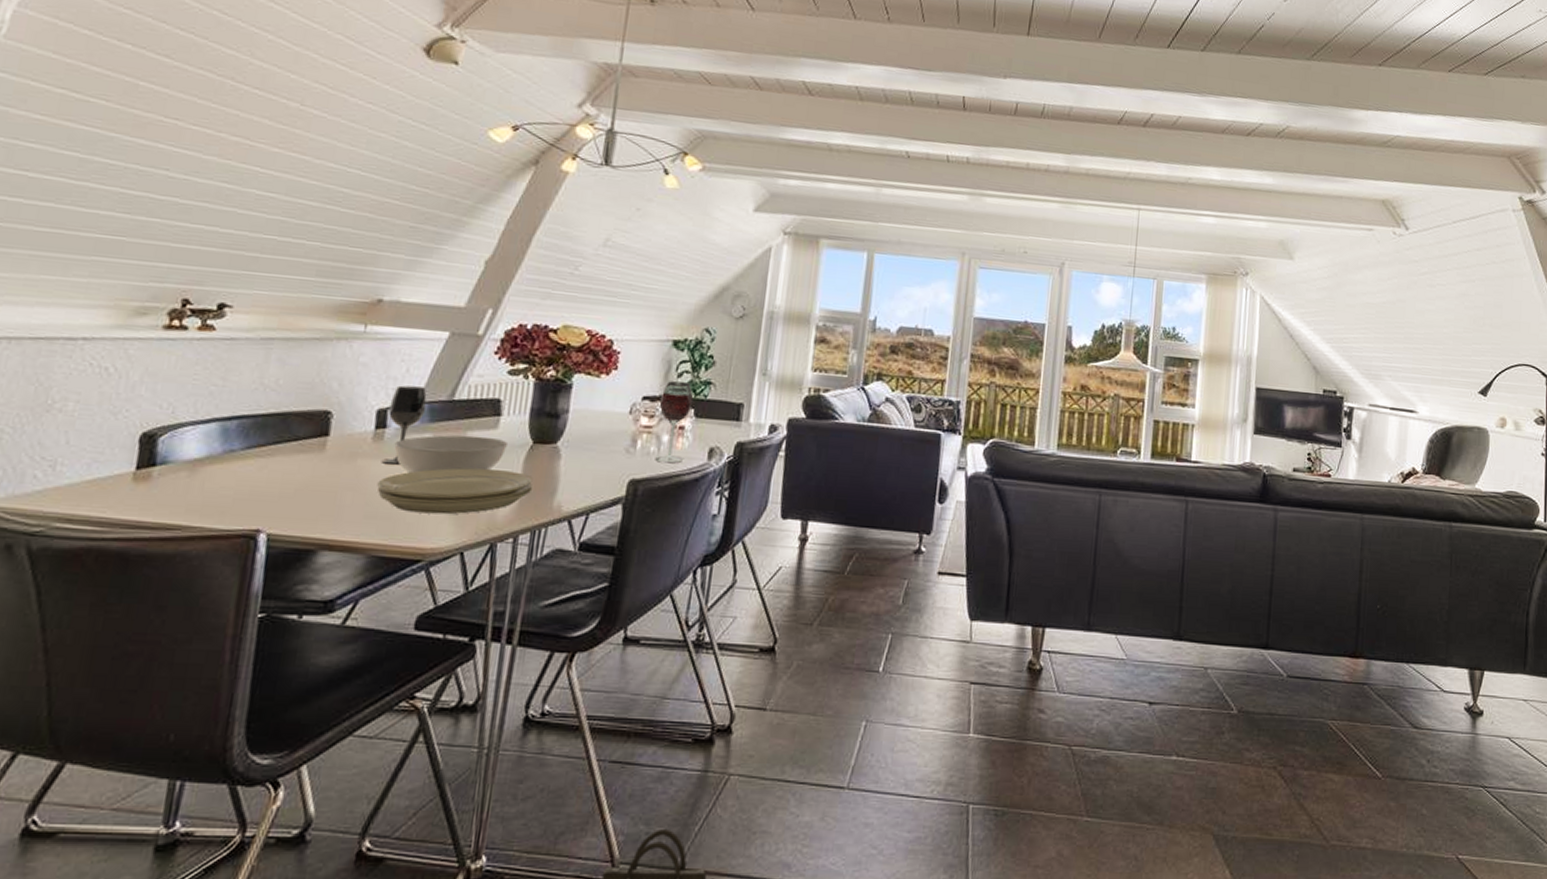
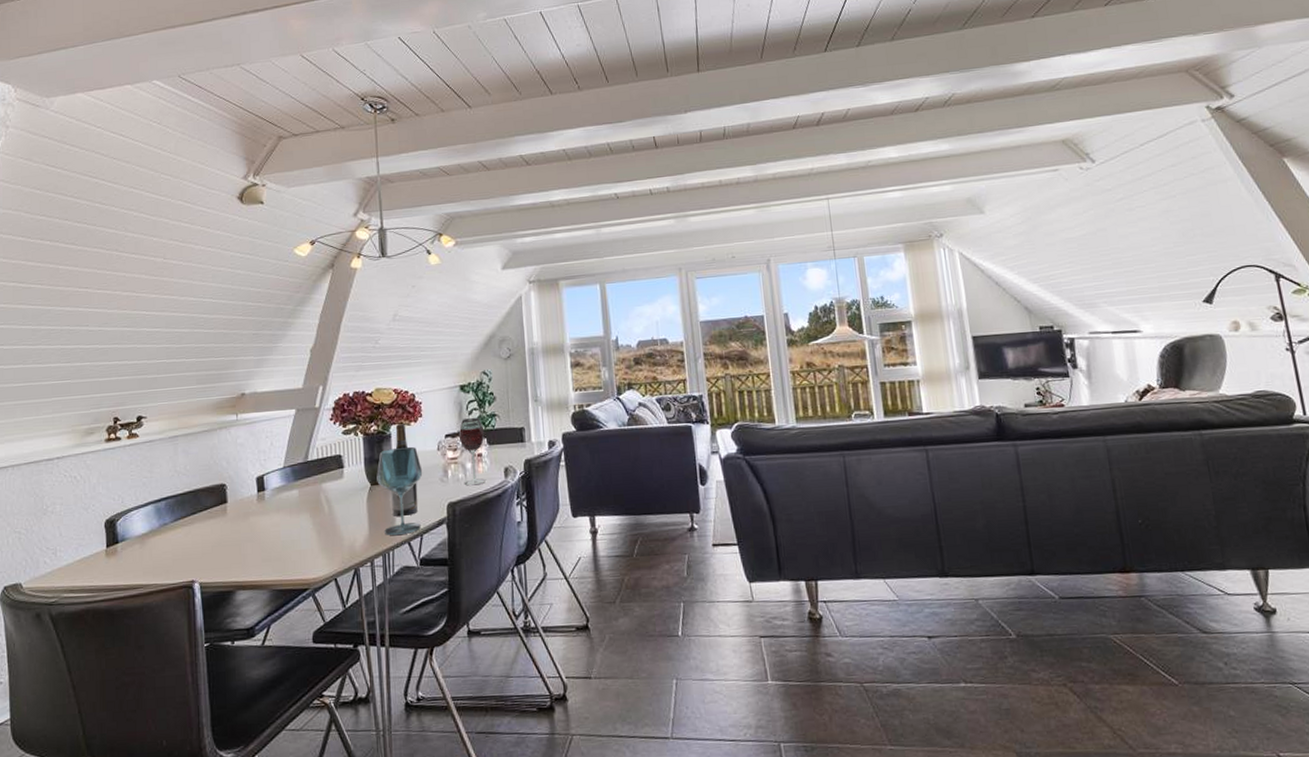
plate: present [376,467,533,515] -> none [267,509,378,553]
wine glass: present [381,385,427,465] -> none [264,455,290,518]
bowl: present [394,435,509,474] -> none [273,485,353,523]
wine glass: none [539,402,605,510] -> present [376,446,423,536]
wine bottle: none [554,373,595,487] -> present [390,424,418,516]

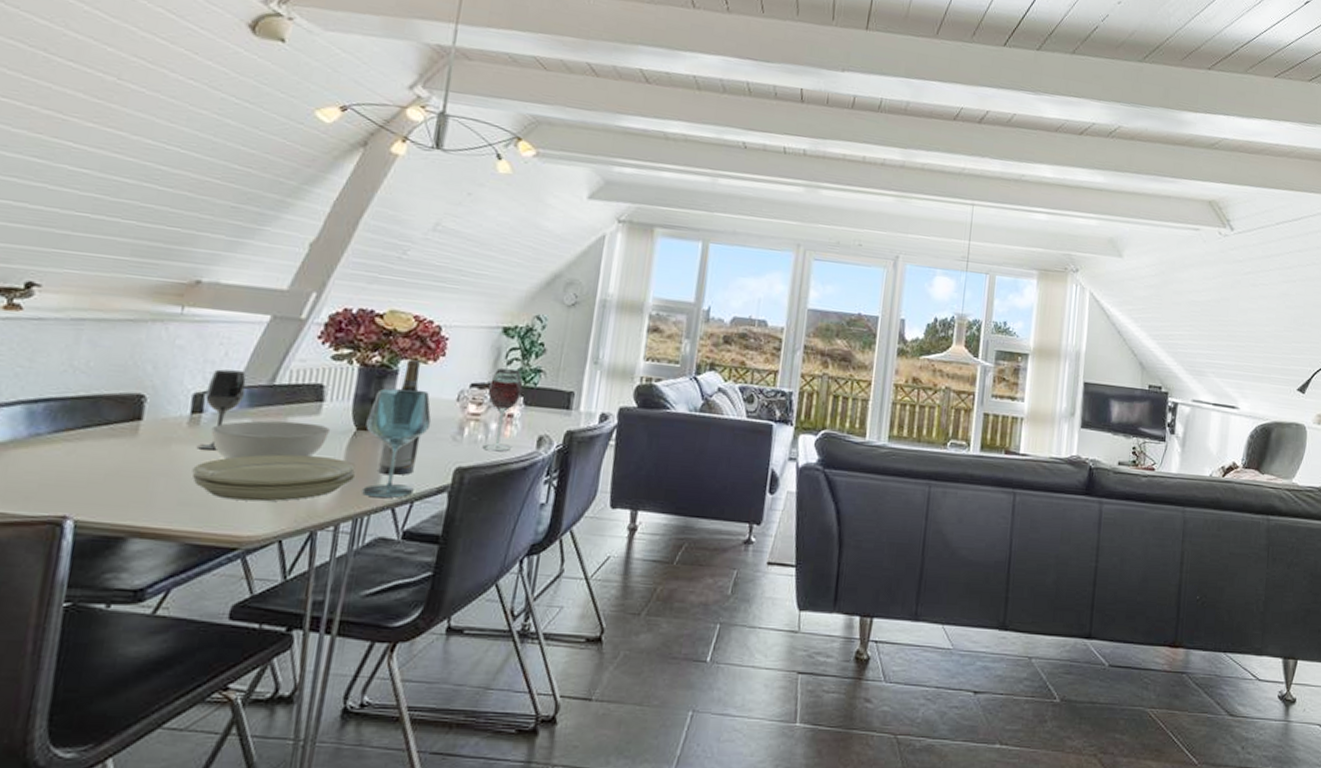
wine glass: none [264,455,290,518] -> present [196,369,246,451]
plate: none [267,509,378,553] -> present [191,454,356,502]
bowl: none [273,485,353,523] -> present [211,420,331,460]

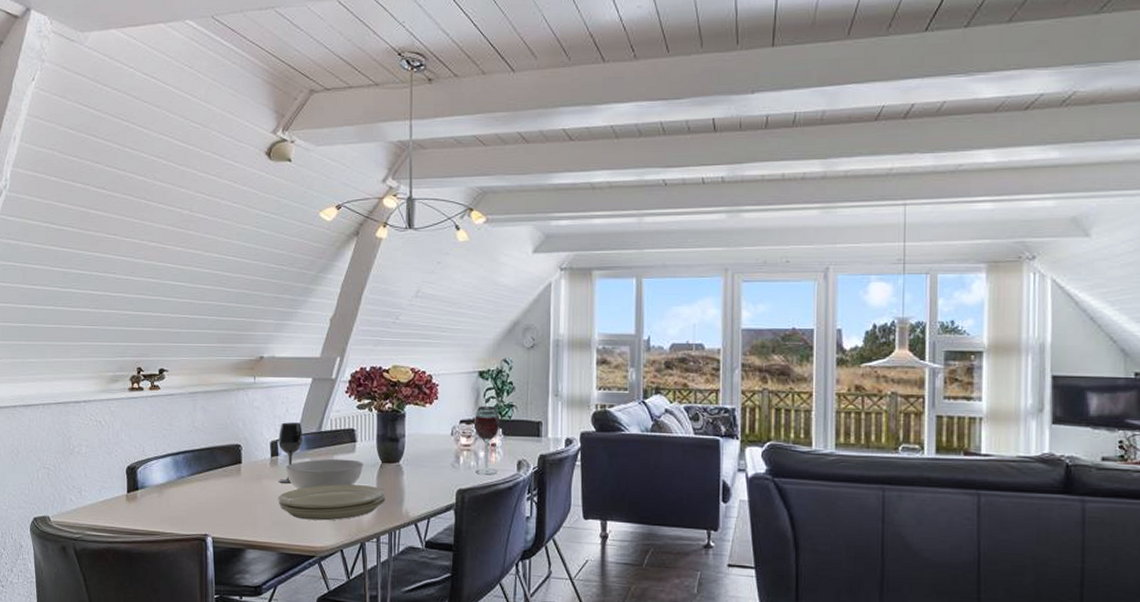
wine glass: present [362,388,432,498] -> none [388,428,435,516]
wine bottle: present [378,359,421,475] -> none [400,404,428,497]

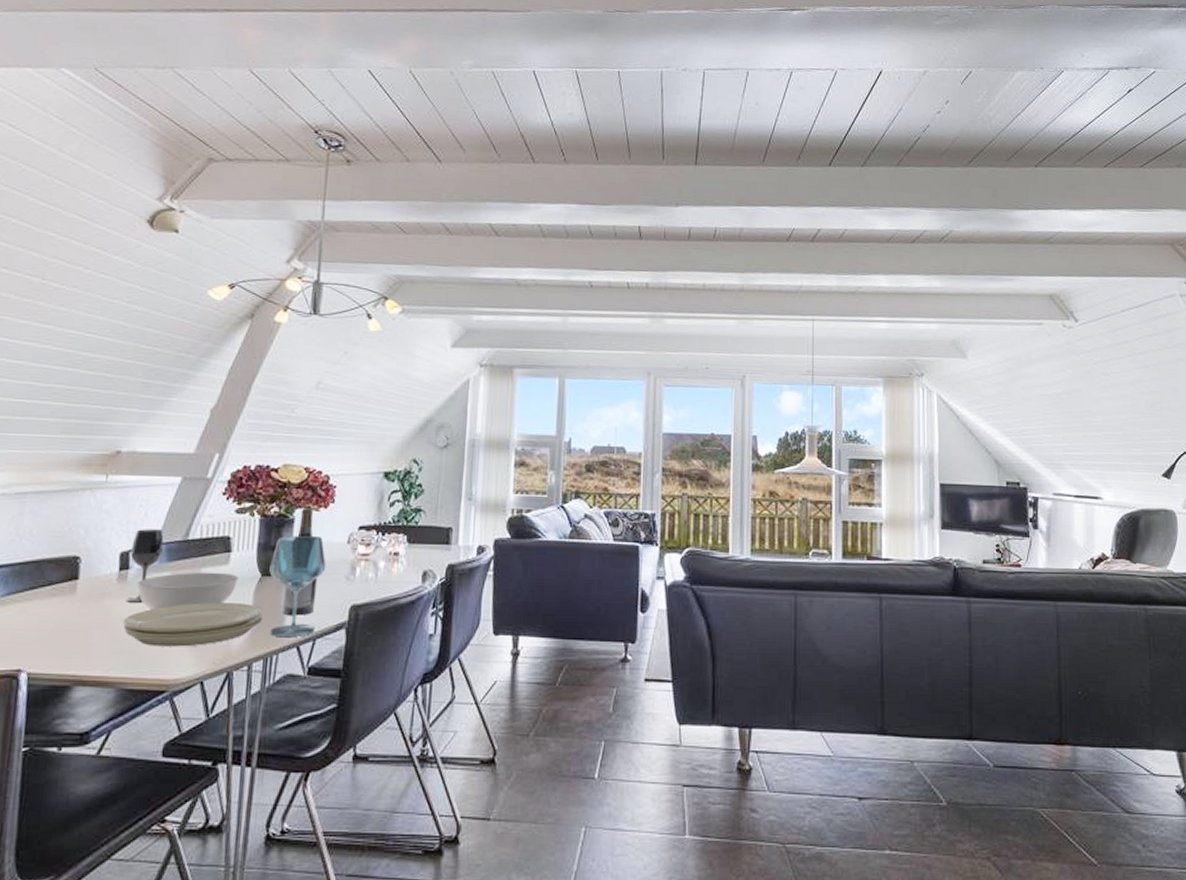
wine glass: none [388,428,435,516] -> present [269,535,327,638]
wine bottle: none [400,404,428,497] -> present [283,508,318,615]
wineglass: present [473,406,501,475] -> none [373,511,406,588]

